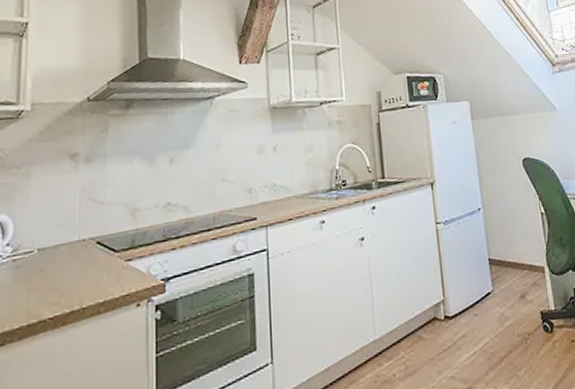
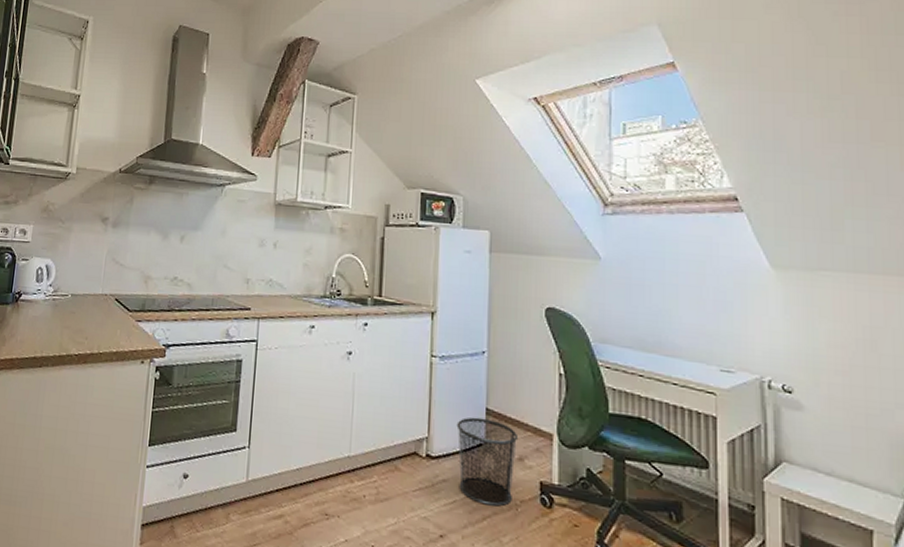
waste bin: none [466,267,521,348] -> present [456,417,519,507]

